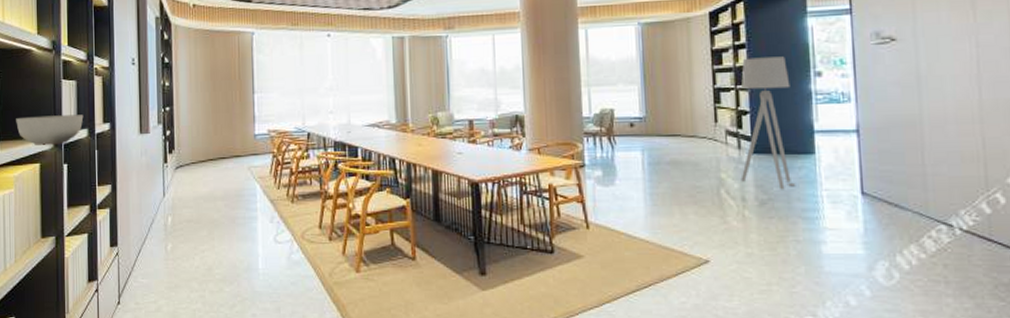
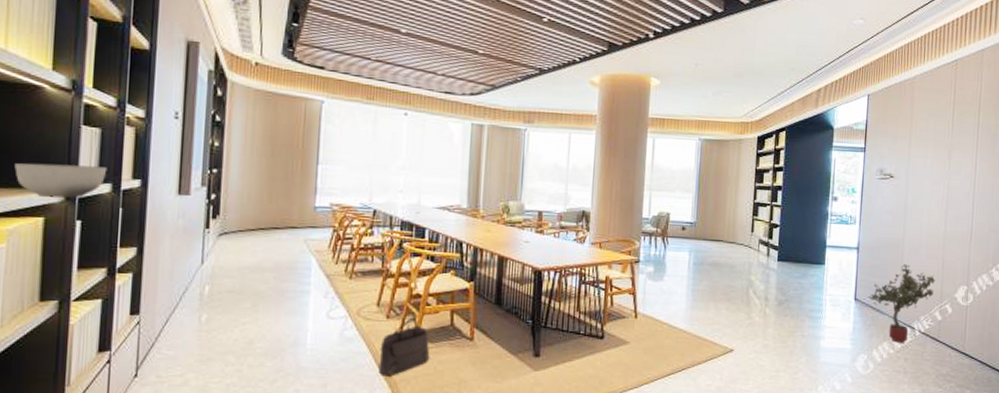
handbag: none [325,232,374,299] -> present [378,311,430,377]
floor lamp: present [740,56,796,190] -> none [766,179,813,293]
potted tree: none [880,145,975,245] -> present [868,263,935,343]

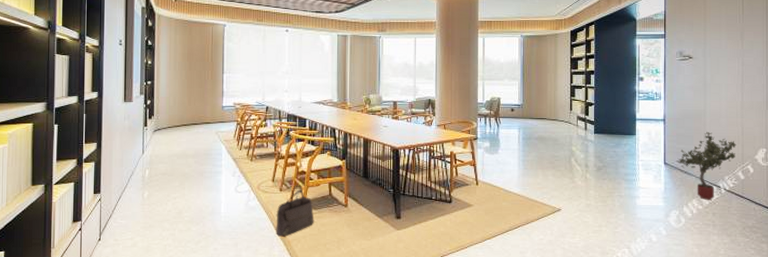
bowl: present [14,163,108,198] -> none [12,84,74,108]

